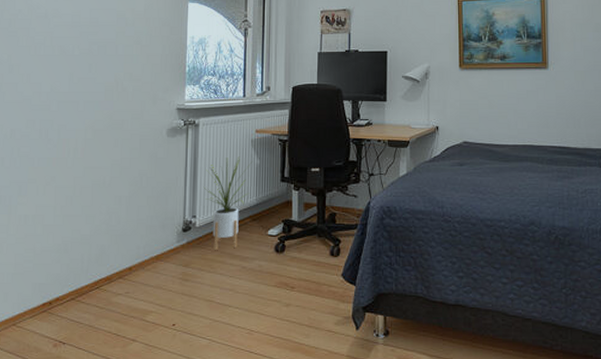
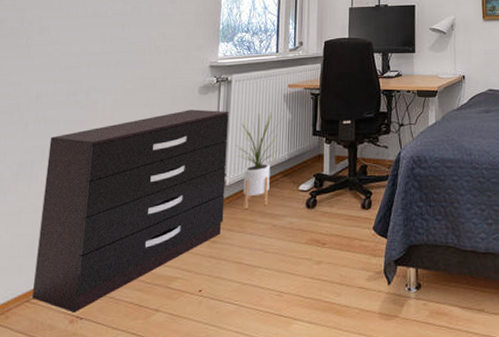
dresser: none [18,151,197,338] -> present [32,109,229,313]

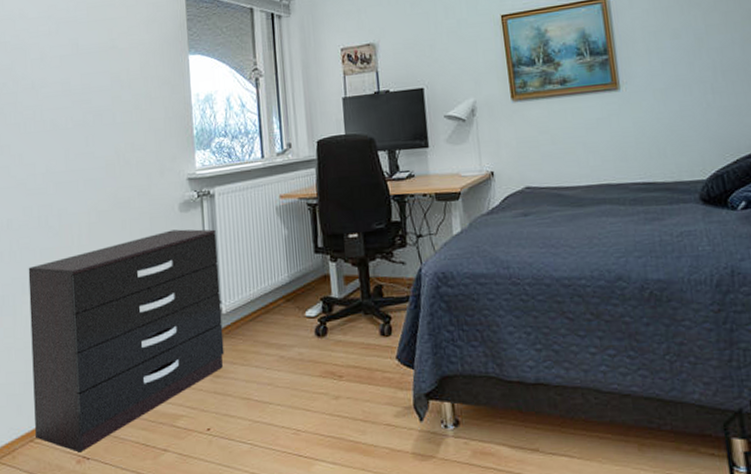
house plant: present [234,112,284,210] -> none [226,228,279,340]

